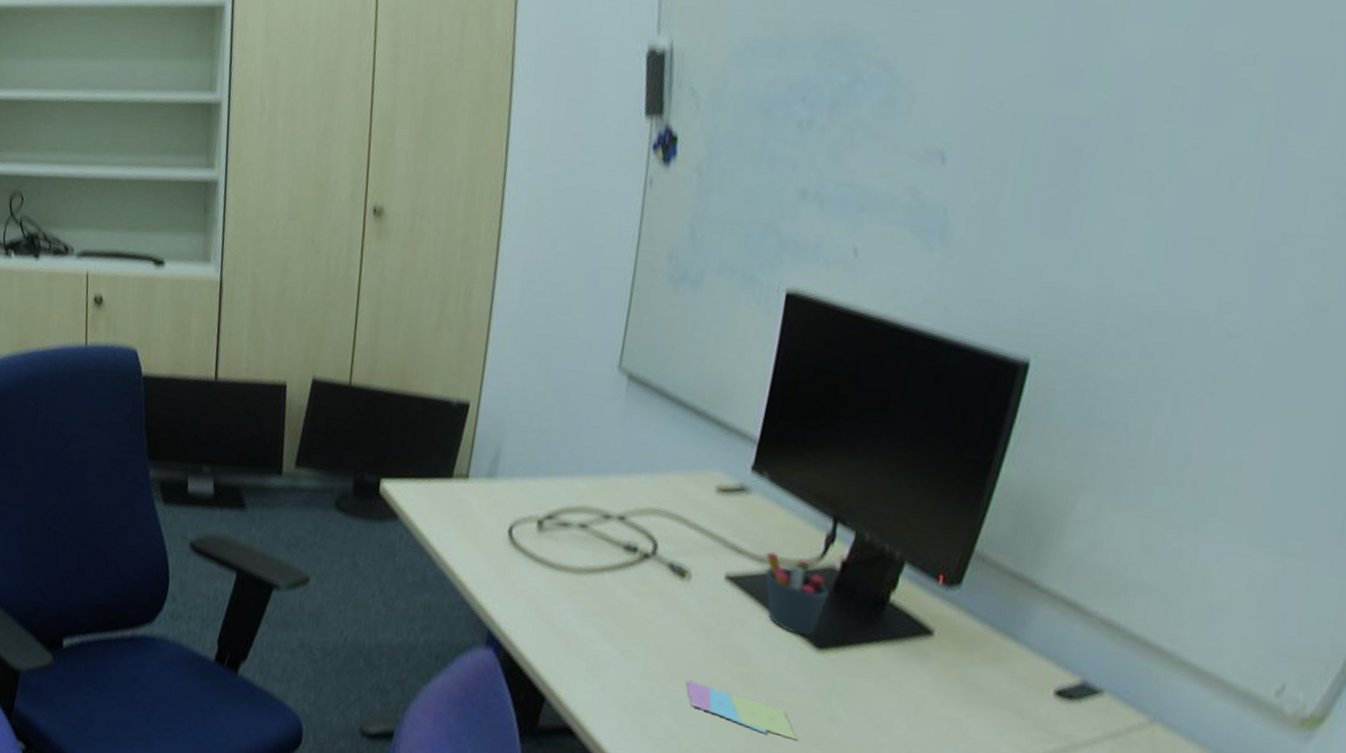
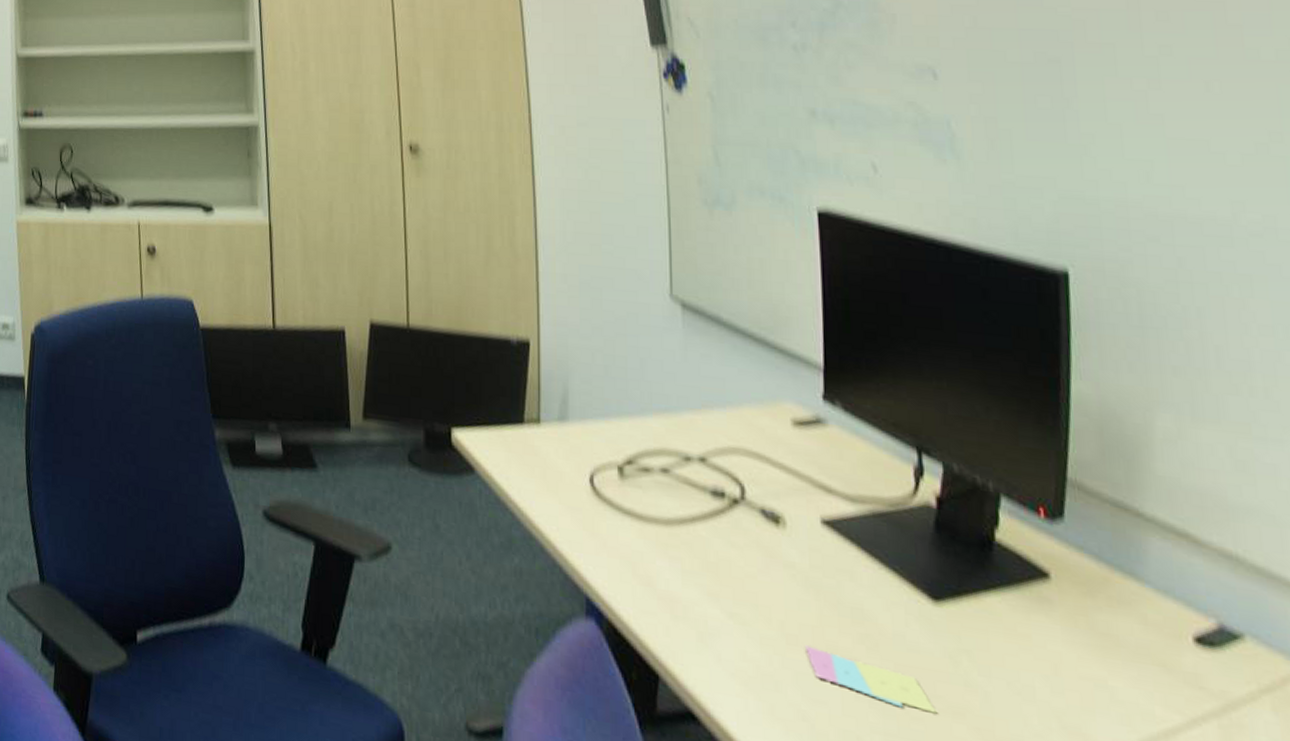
pen holder: present [764,552,829,635] -> none [857,490,932,585]

